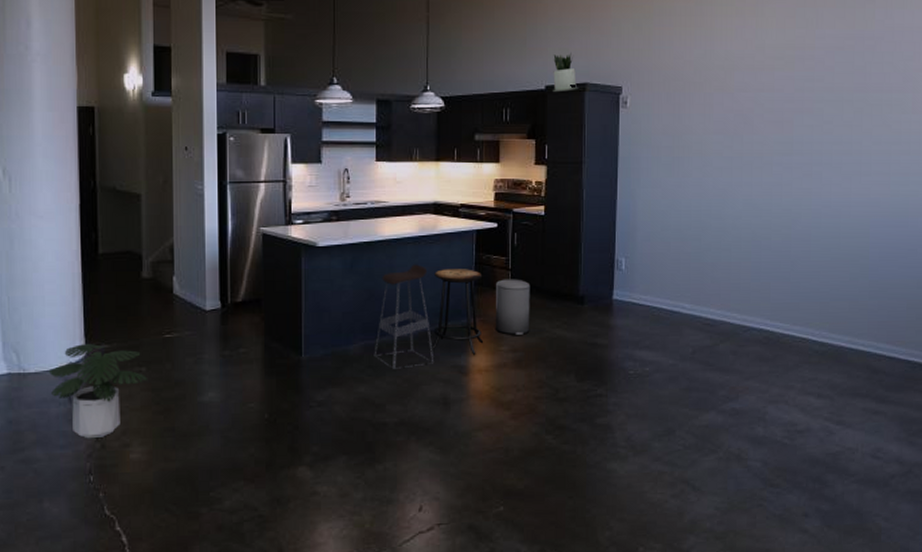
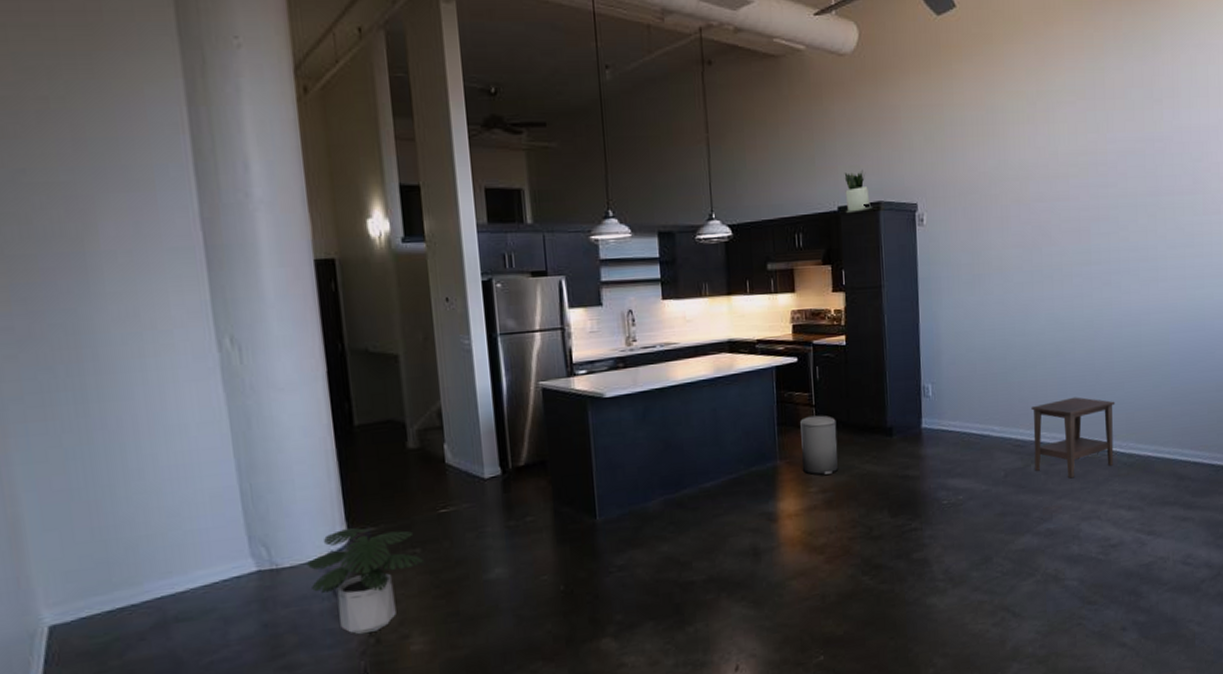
bar stool: present [374,264,435,369] -> none [675,408,741,523]
bar stool: present [432,269,484,356] -> none [734,408,792,501]
side table: none [723,282,810,361] -> present [1031,397,1116,479]

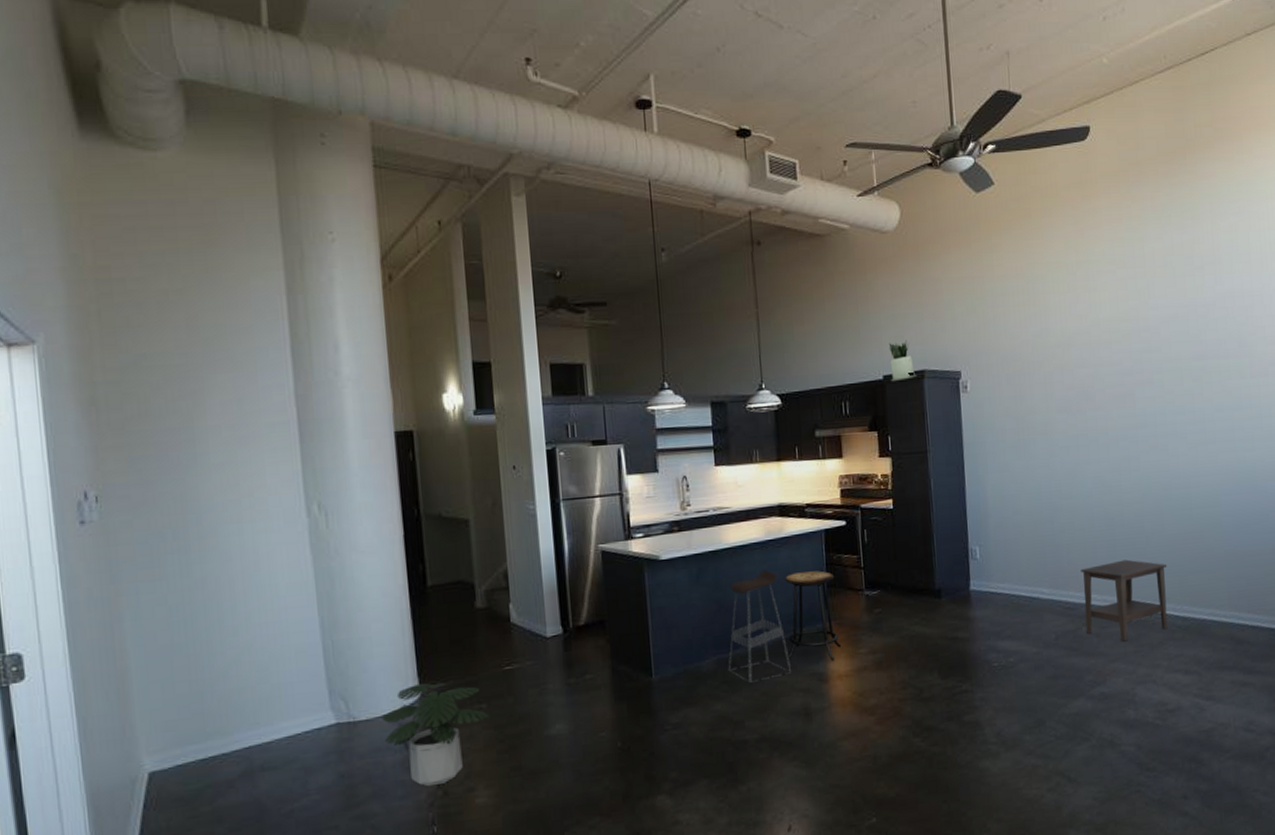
bar stool: none [675,408,741,523] -> present [728,570,792,683]
bar stool: none [734,408,792,501] -> present [785,570,842,662]
pedal bin: present [800,415,838,476] -> none [849,577,888,637]

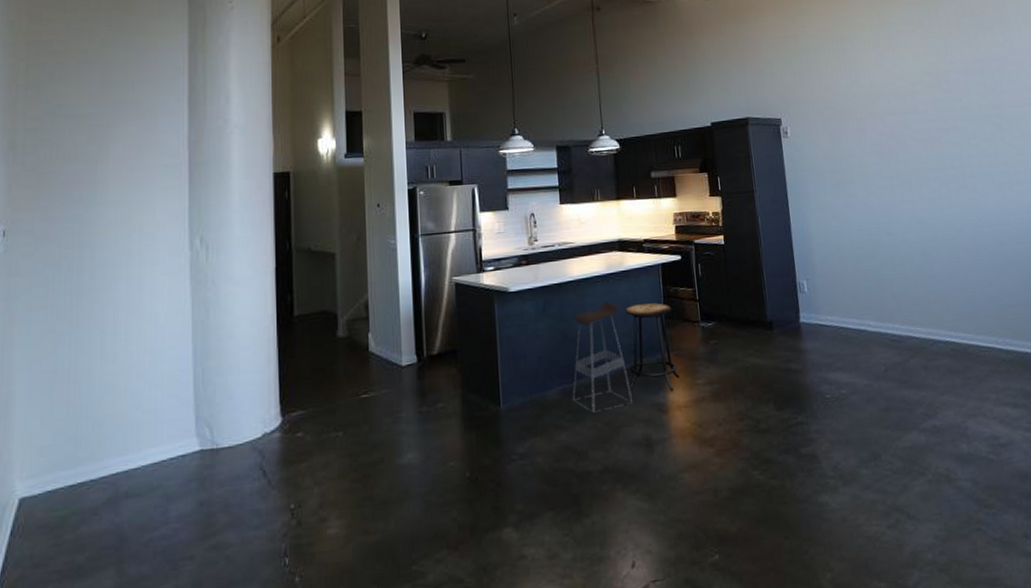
potted plant: present [380,683,490,787] -> none [242,410,346,517]
planter: present [888,339,918,382] -> none [715,91,742,129]
side table: present [1081,559,1168,642] -> none [904,293,993,375]

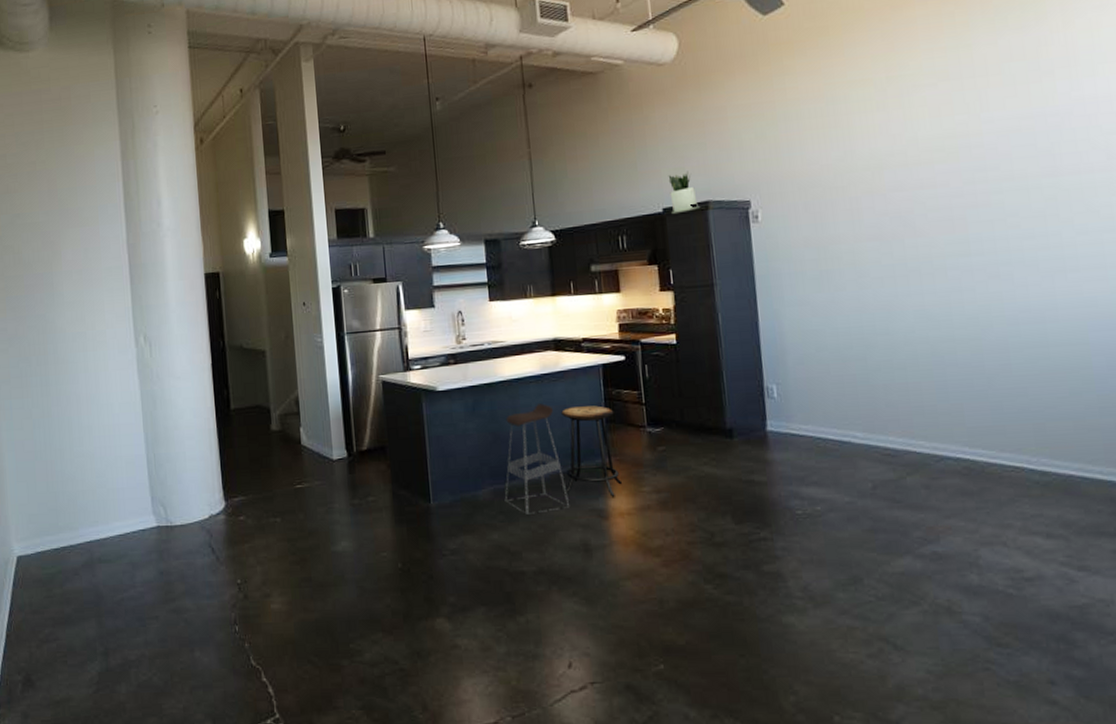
planter: none [715,91,742,129] -> present [668,171,701,215]

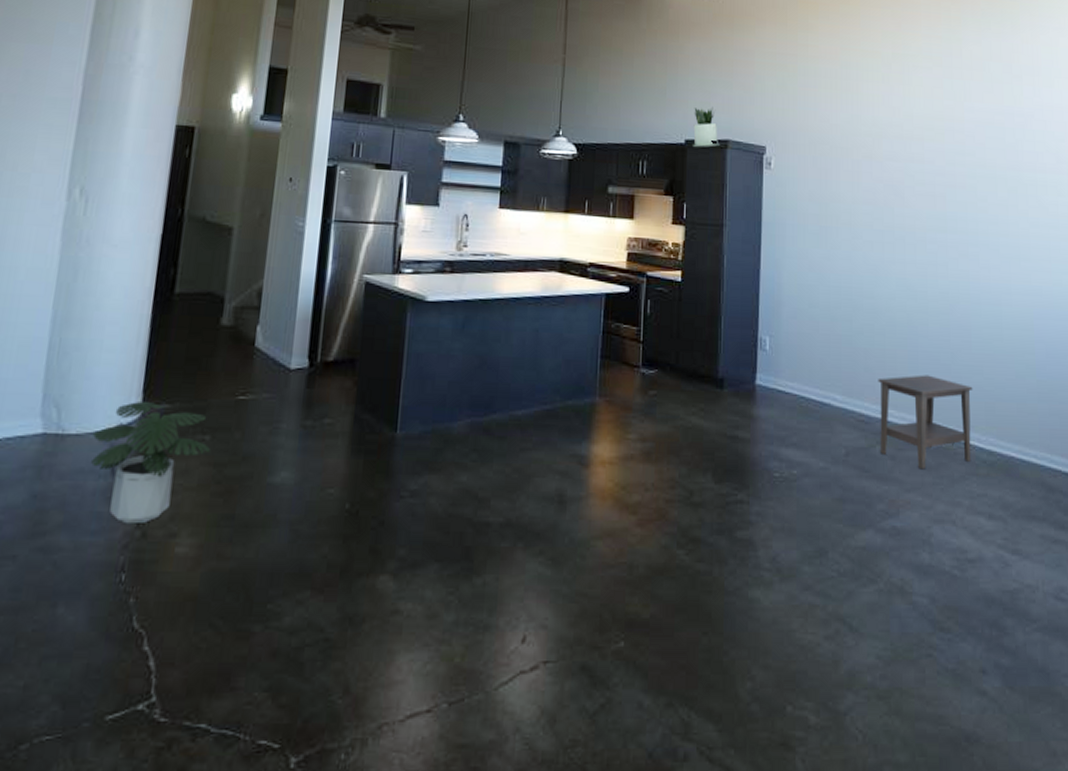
potted plant: none [192,496,284,590] -> present [91,402,212,525]
bar stool: present [504,403,570,514] -> none [481,329,551,455]
bar stool: present [561,405,623,498] -> none [548,337,611,444]
side table: none [902,403,1021,496] -> present [878,375,973,470]

